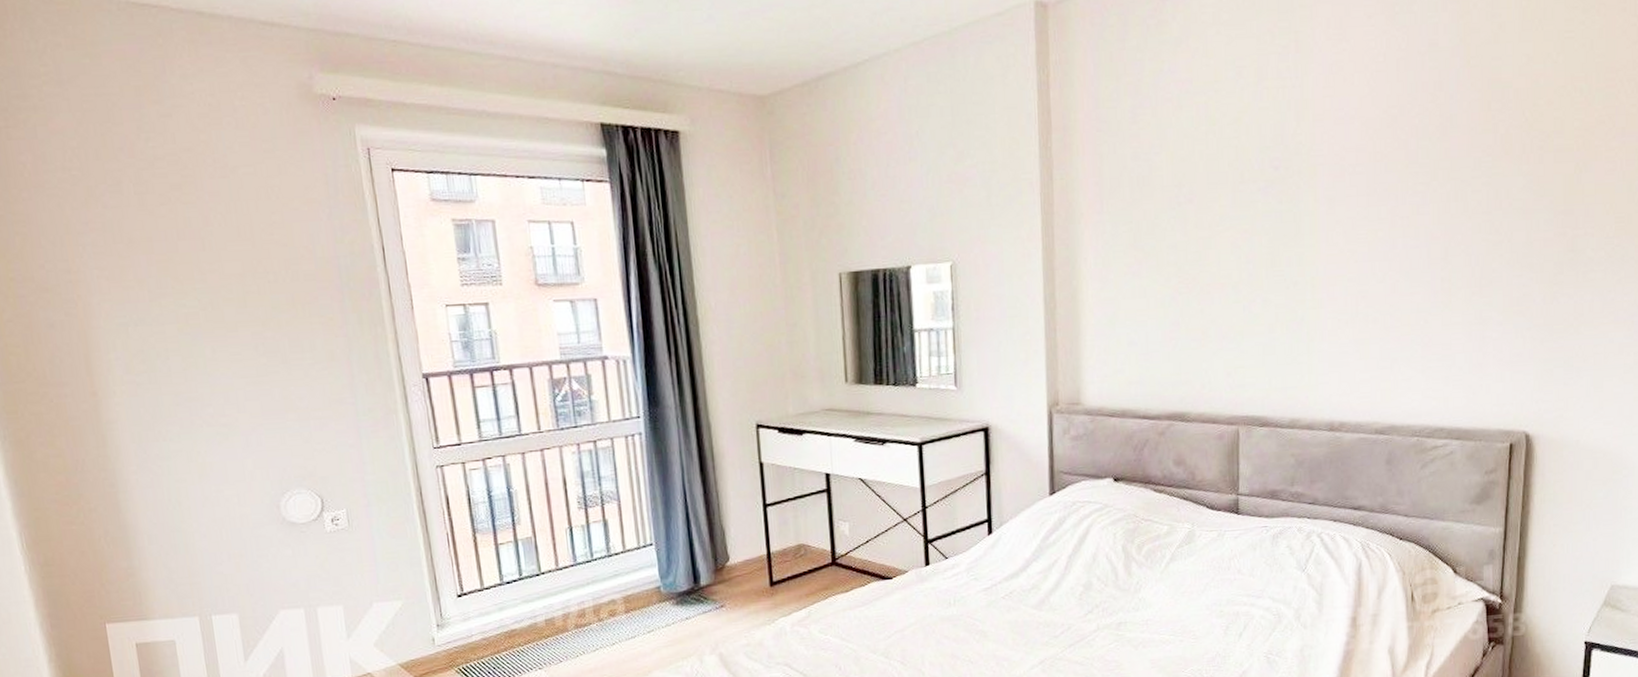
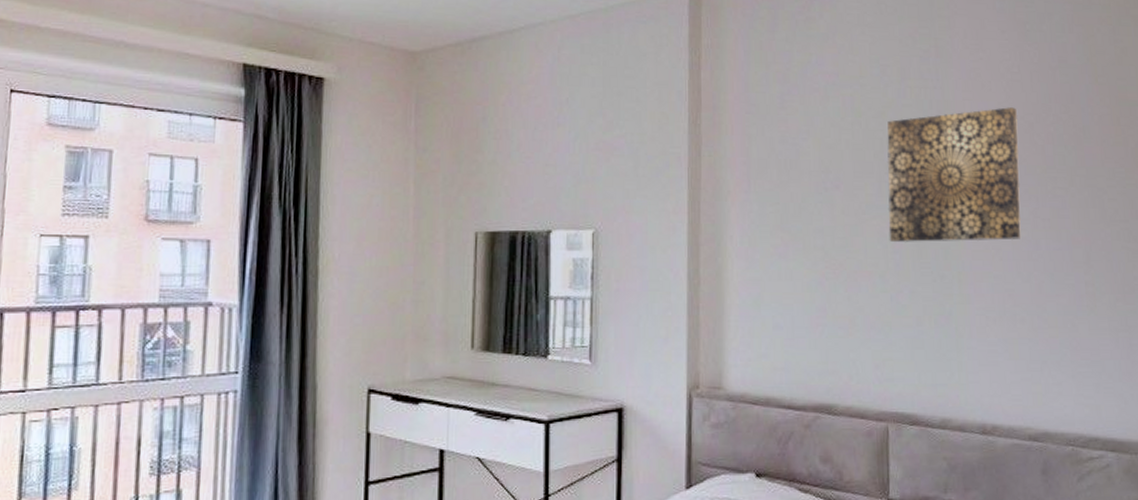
wall art: none [1241,101,1381,252] -> present [887,107,1021,242]

